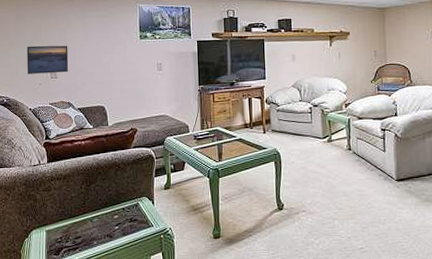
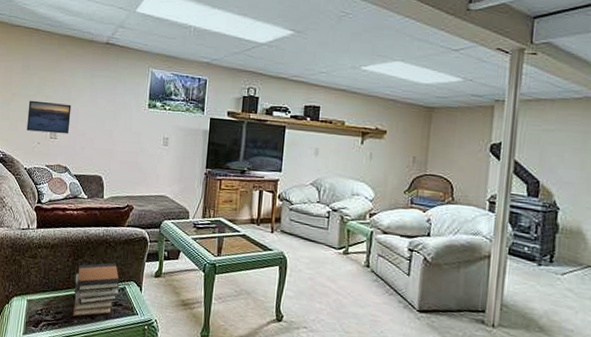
book stack: none [90,183,133,238] -> present [72,262,120,317]

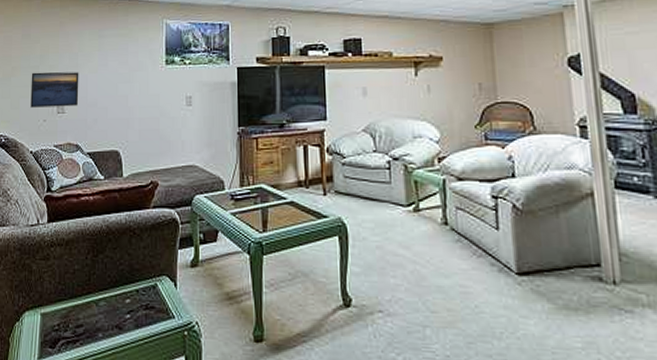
book stack: present [72,262,120,317] -> none [95,255,150,329]

